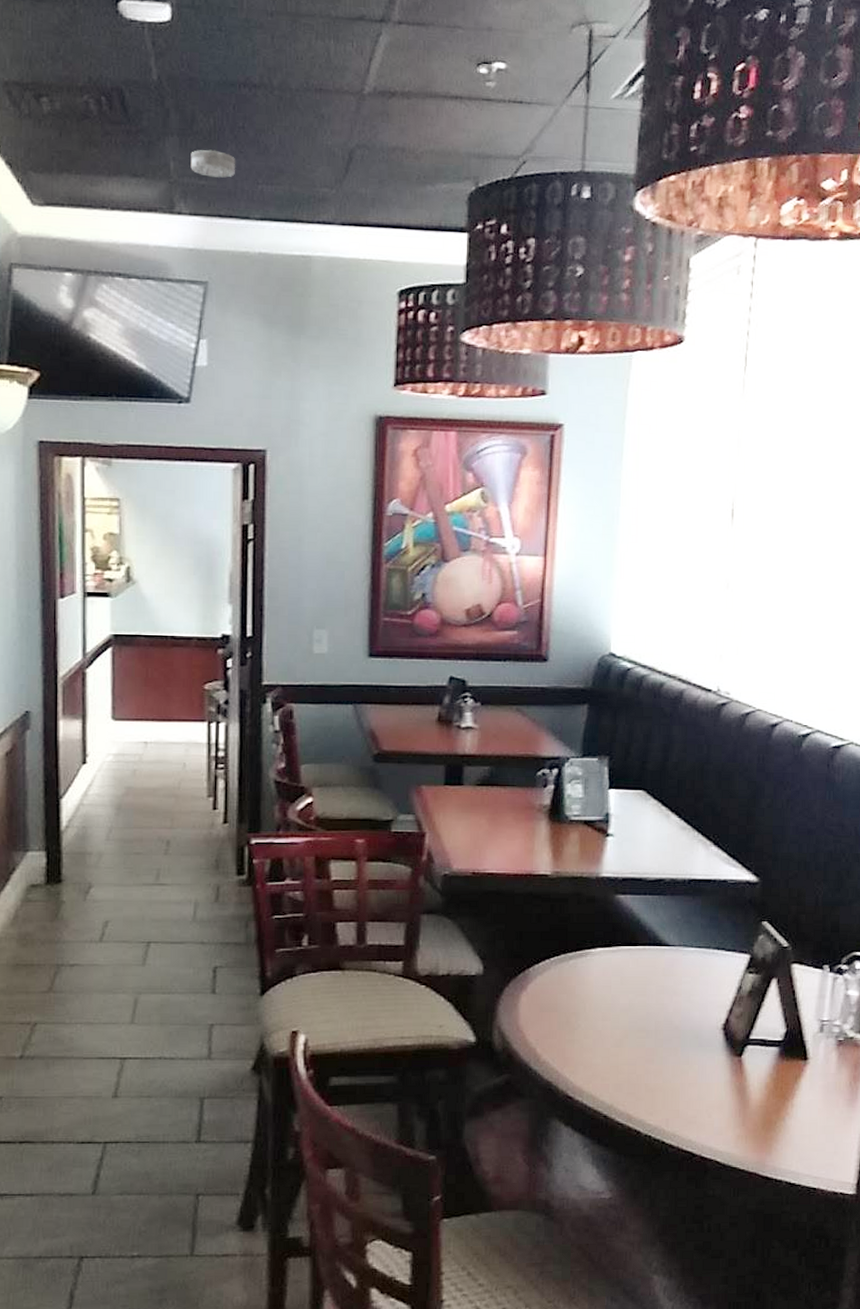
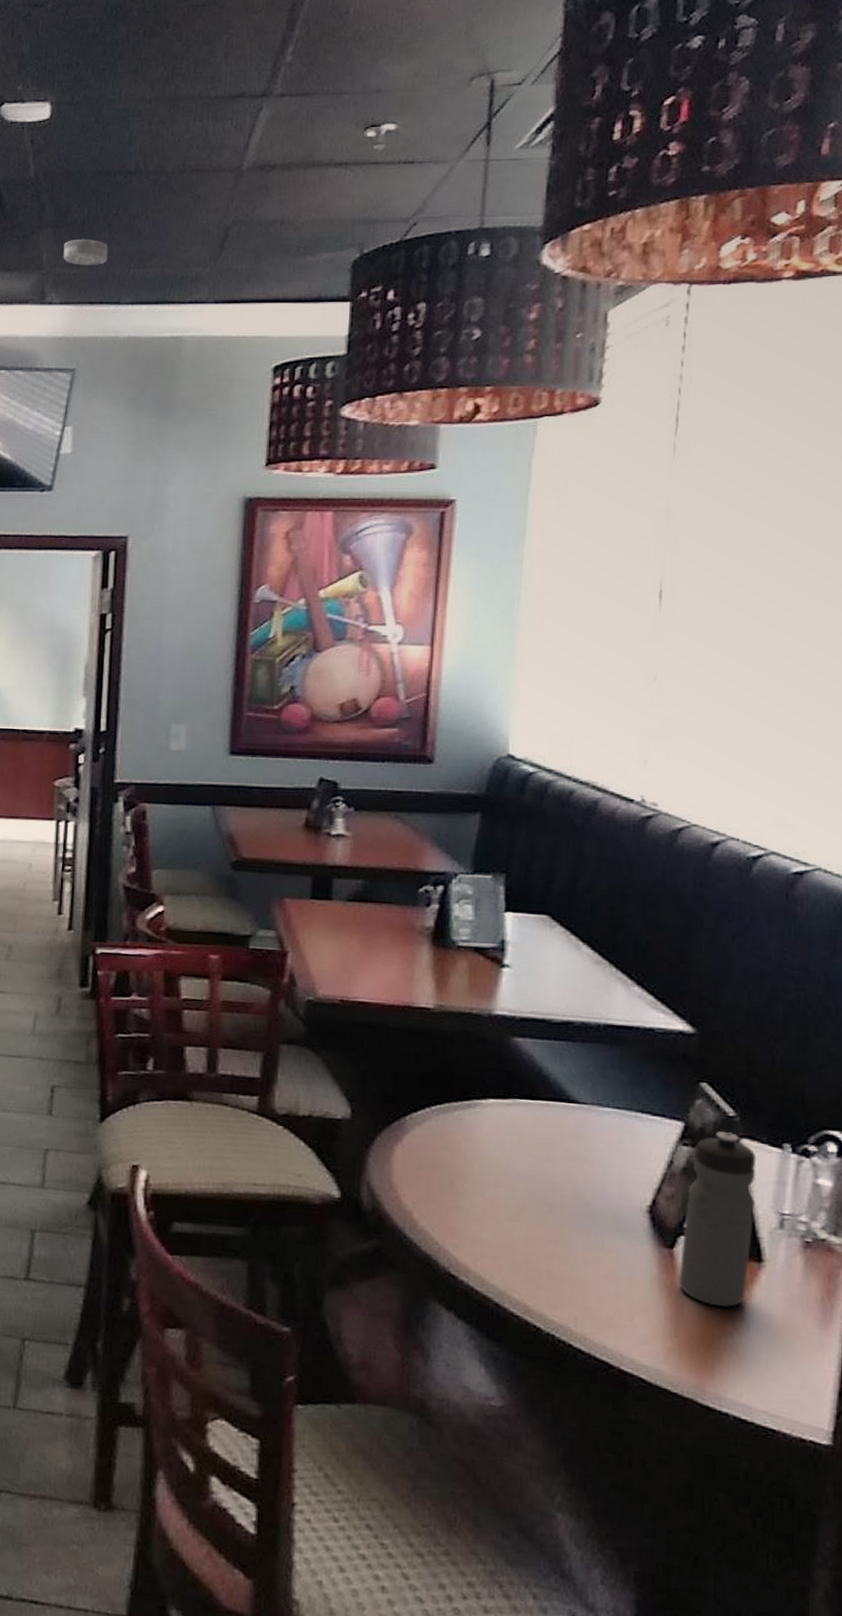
water bottle: none [745,960,804,1099] -> present [678,1131,757,1307]

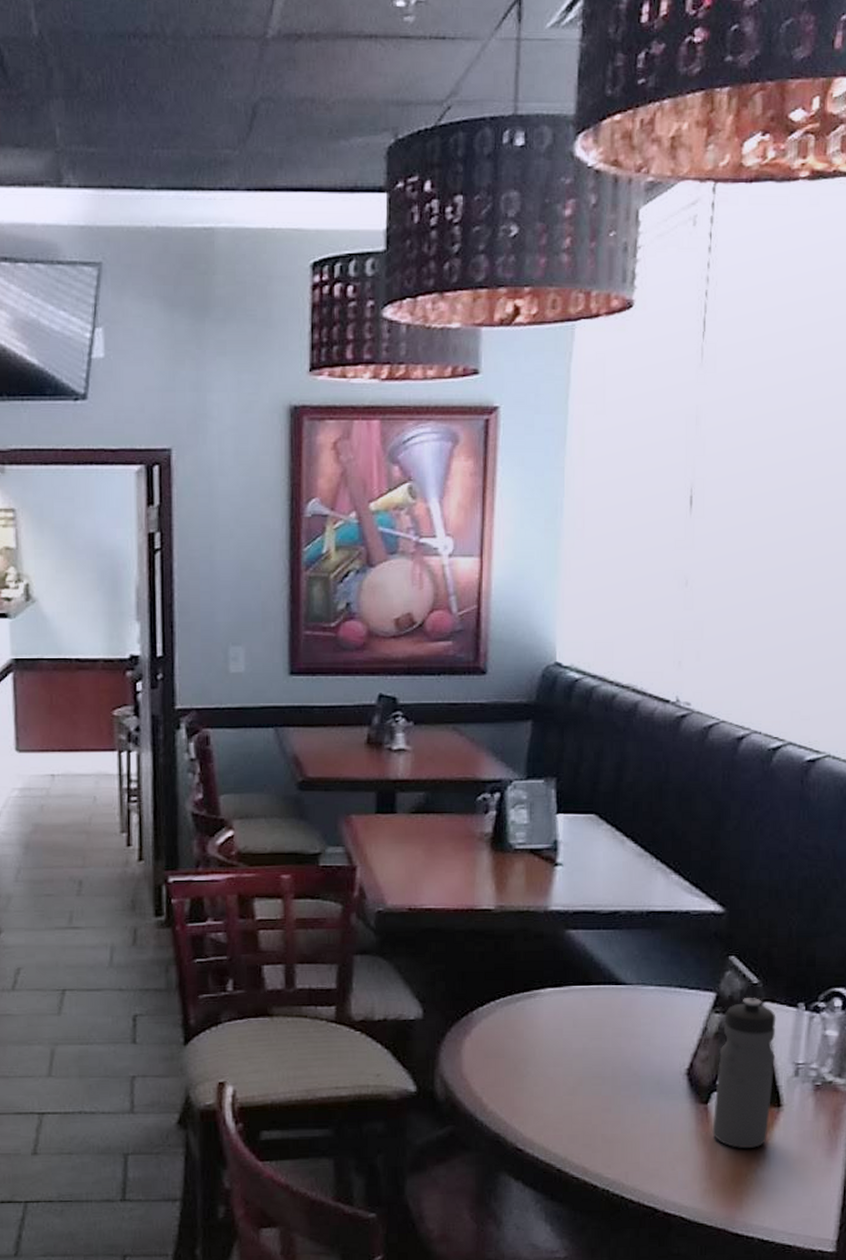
smoke detector: present [63,238,108,265] -> none [78,112,127,143]

